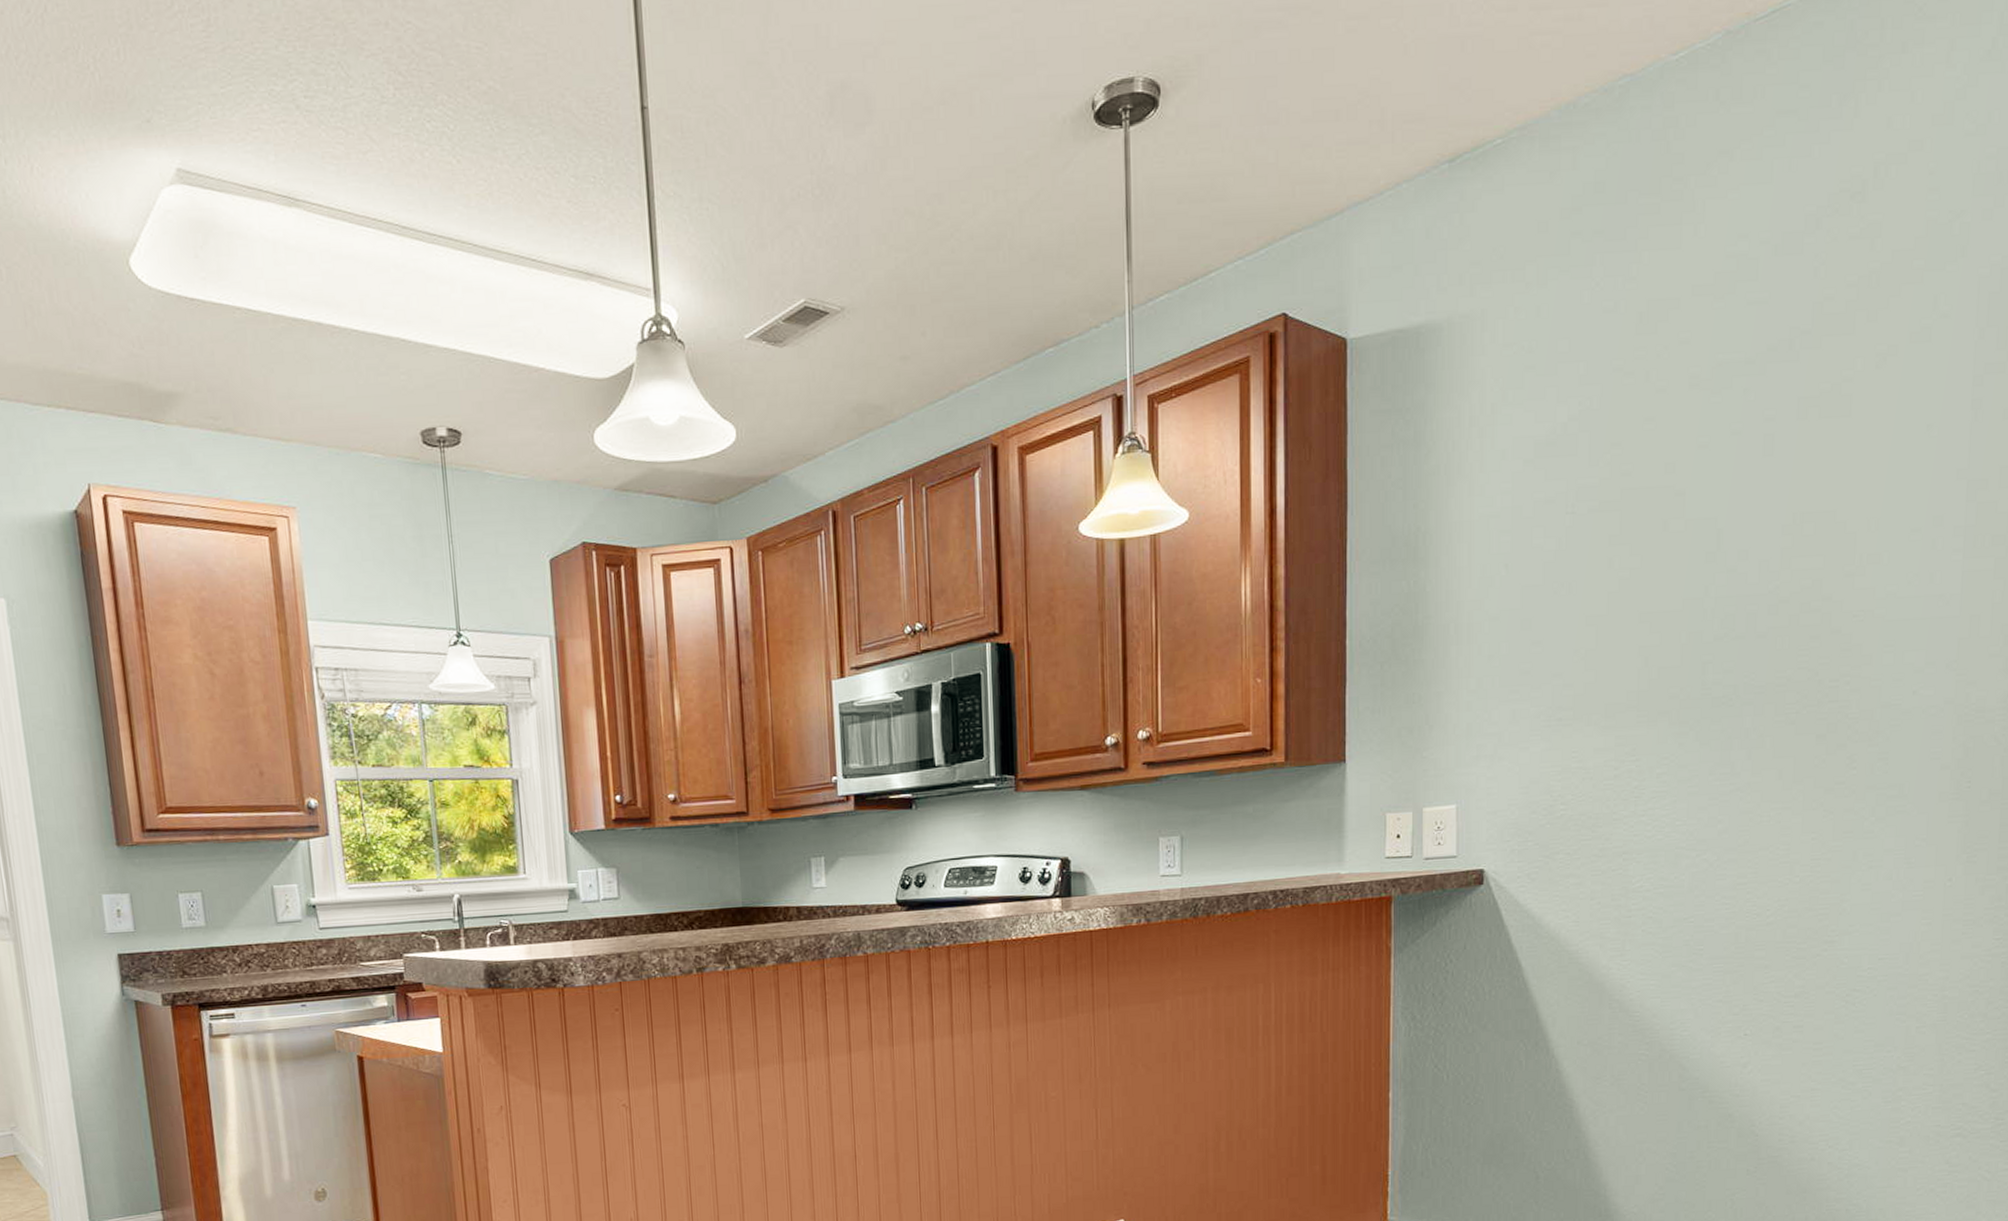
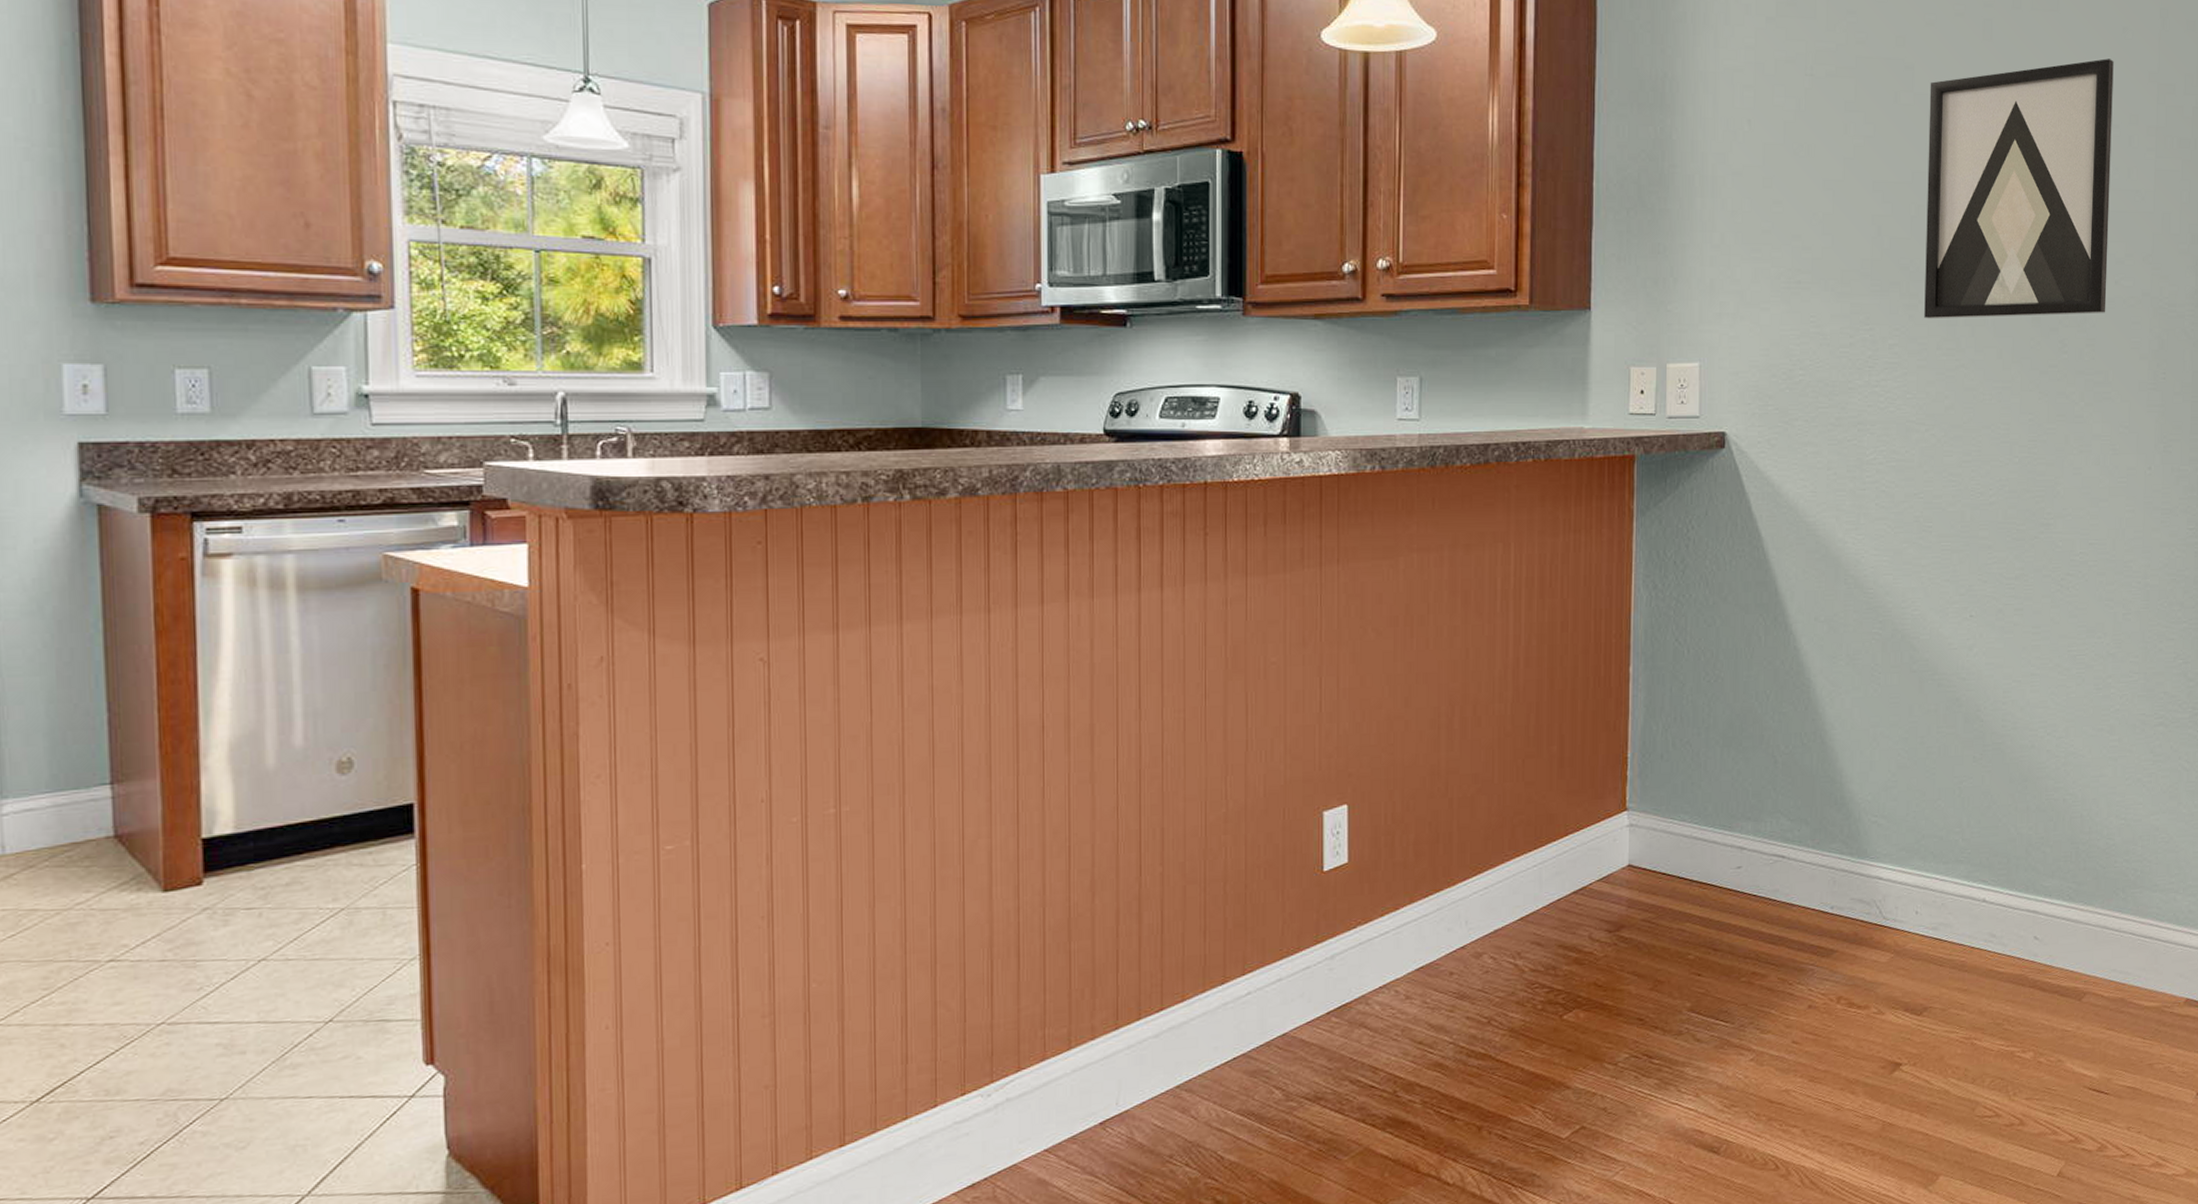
wall art: none [1695,460,1915,746] -> present [1924,58,2114,319]

